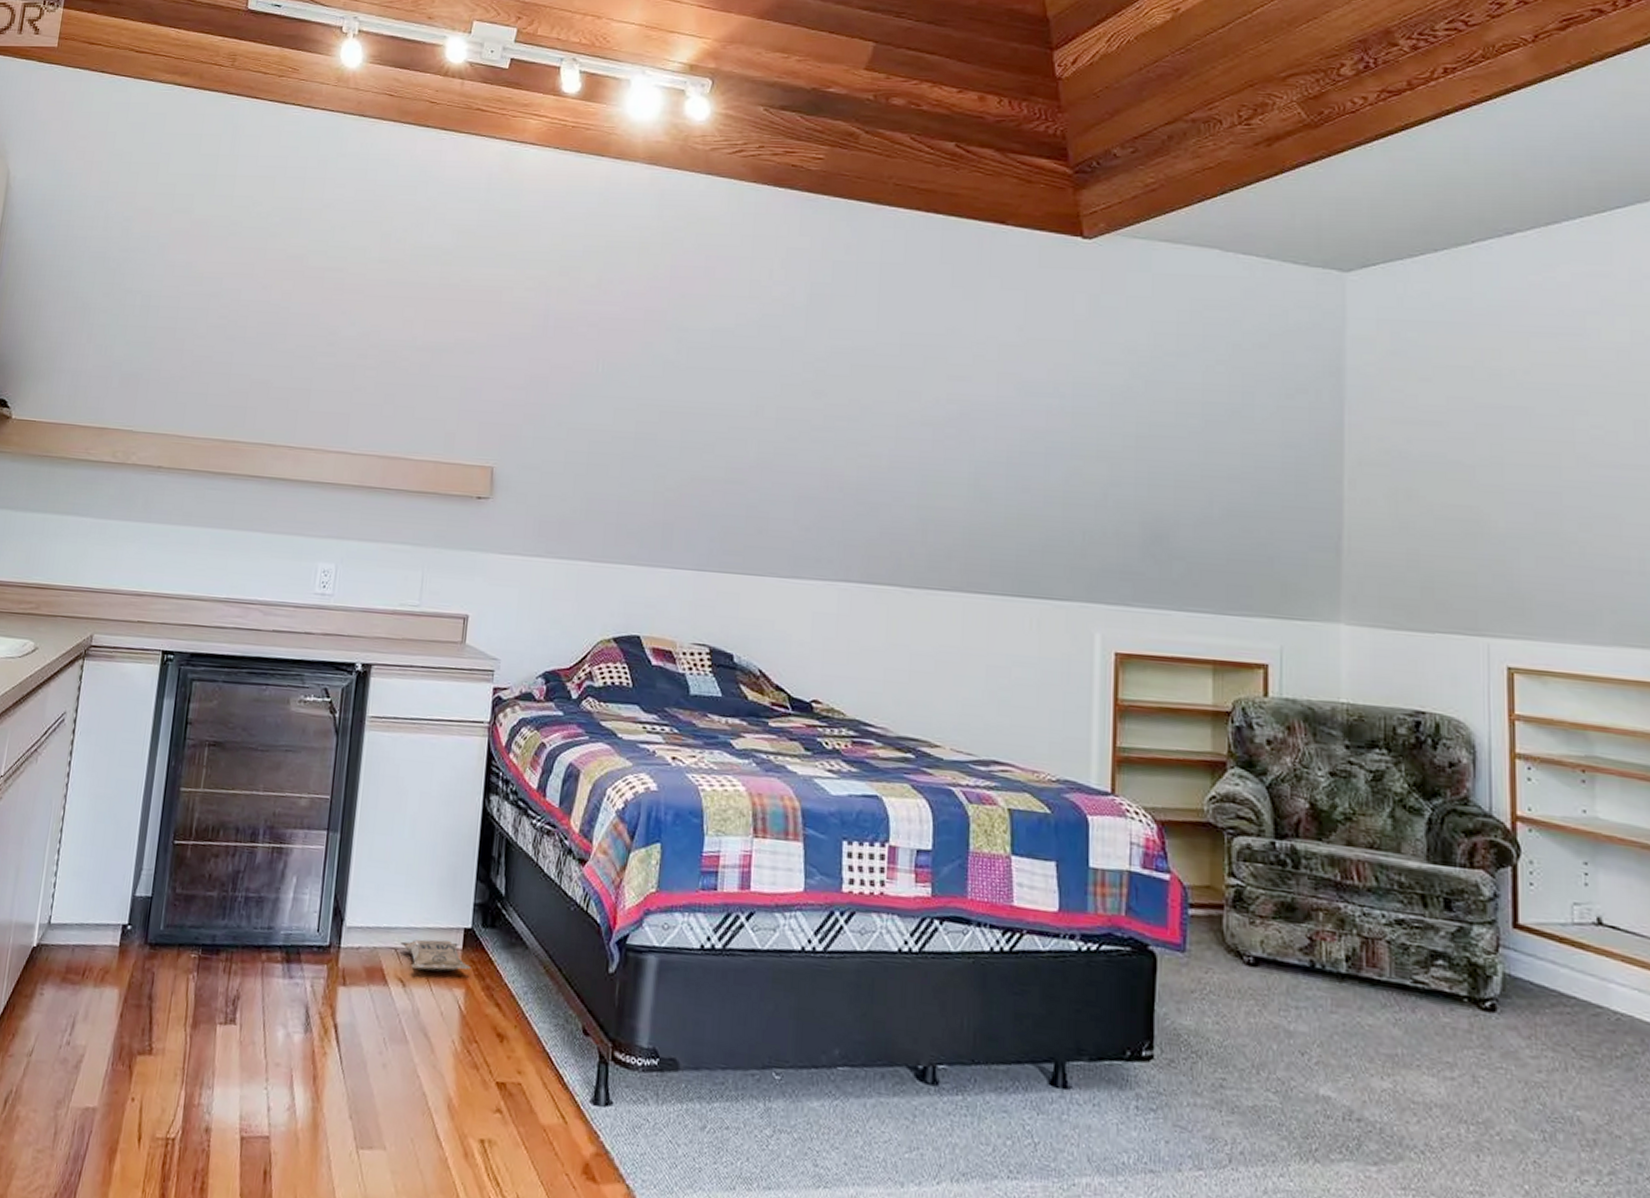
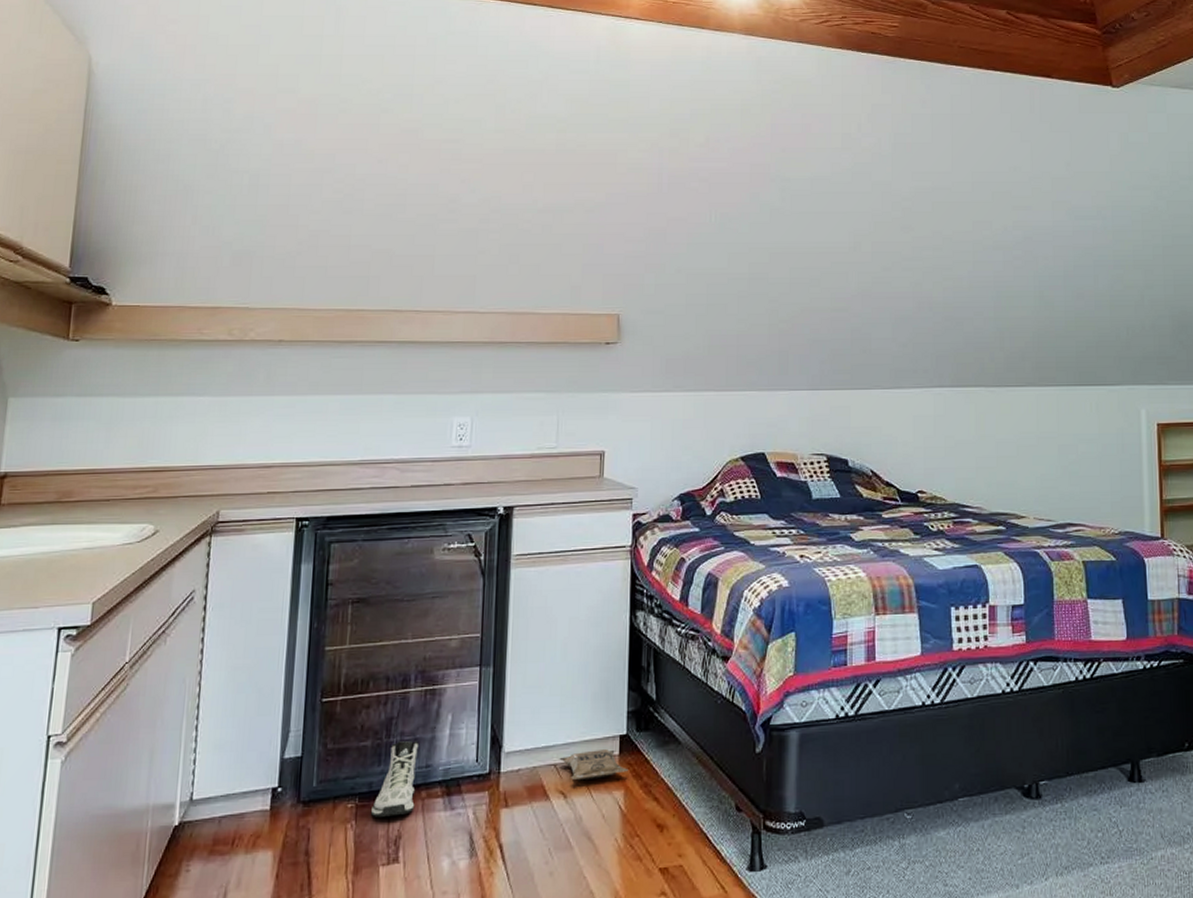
sneaker: none [213,897,263,975] -> present [371,741,420,817]

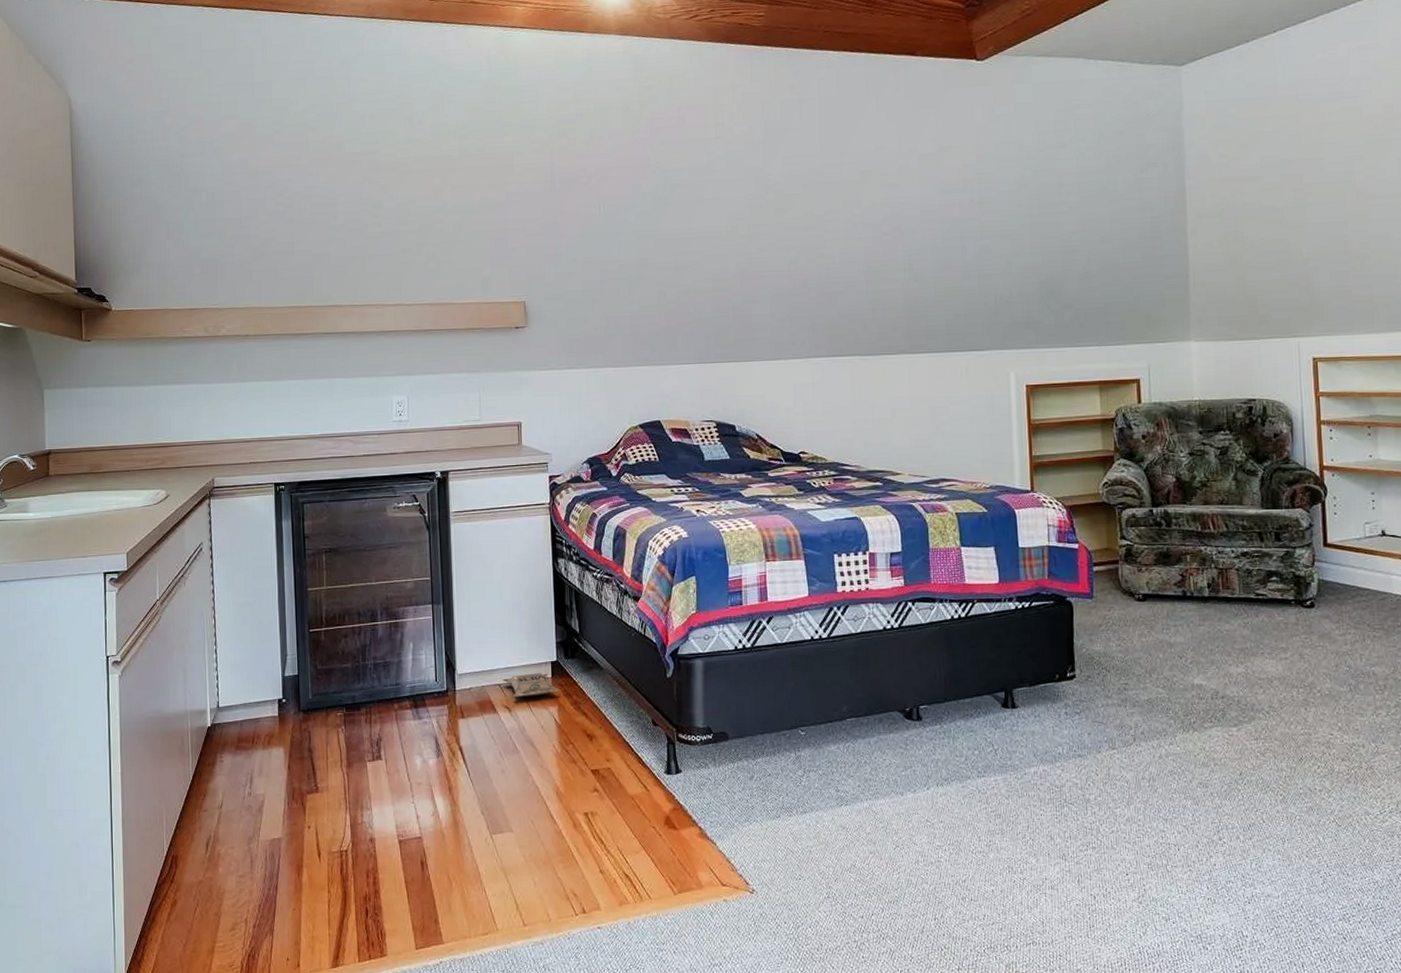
sneaker: present [371,741,420,817] -> none [356,664,390,723]

